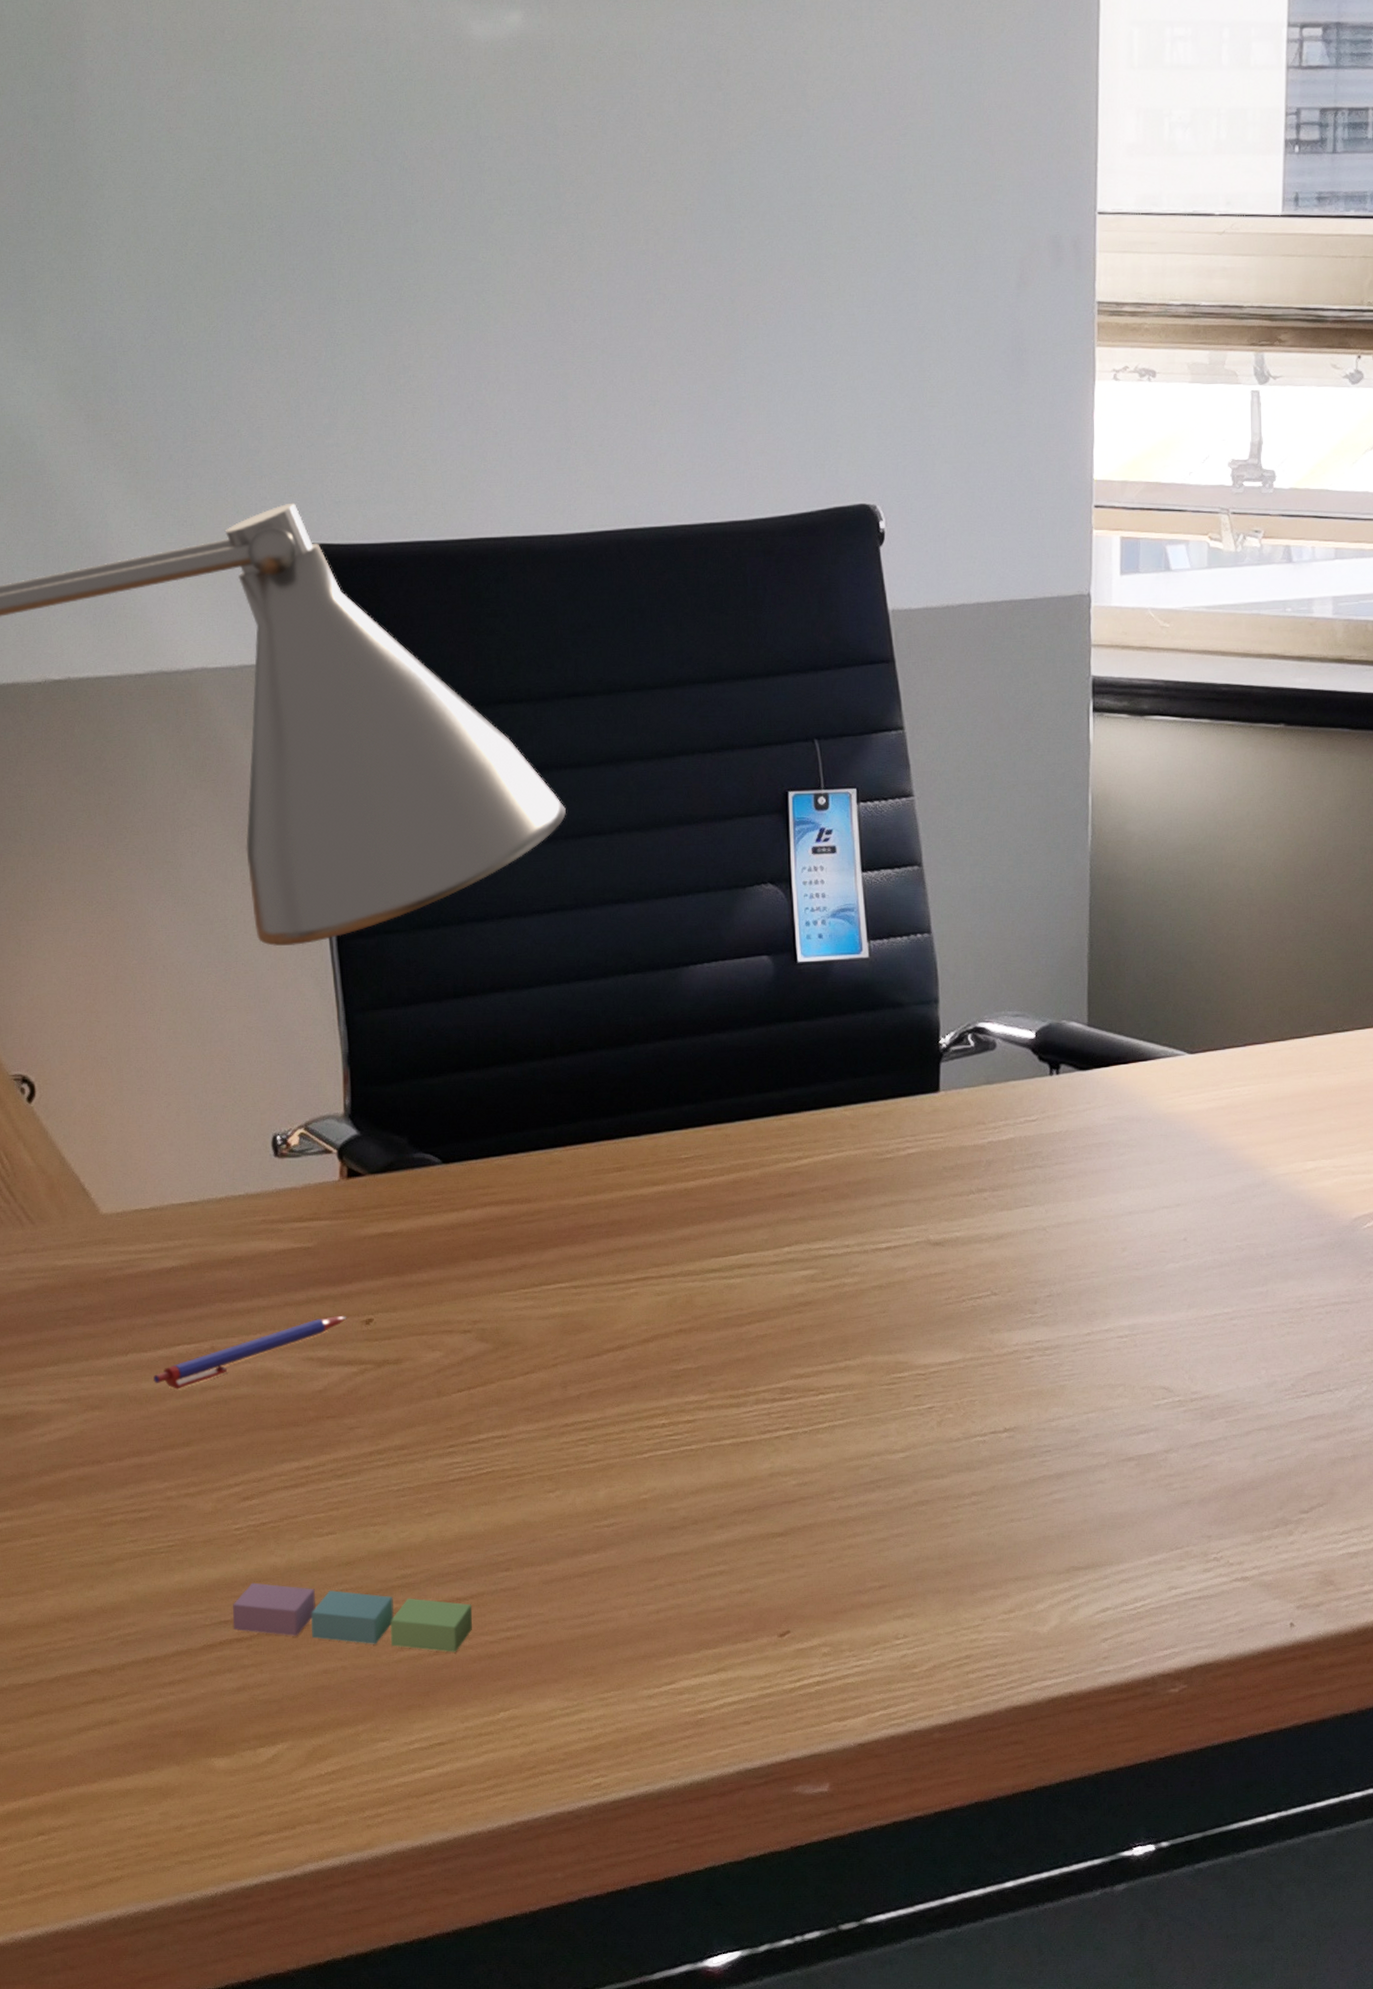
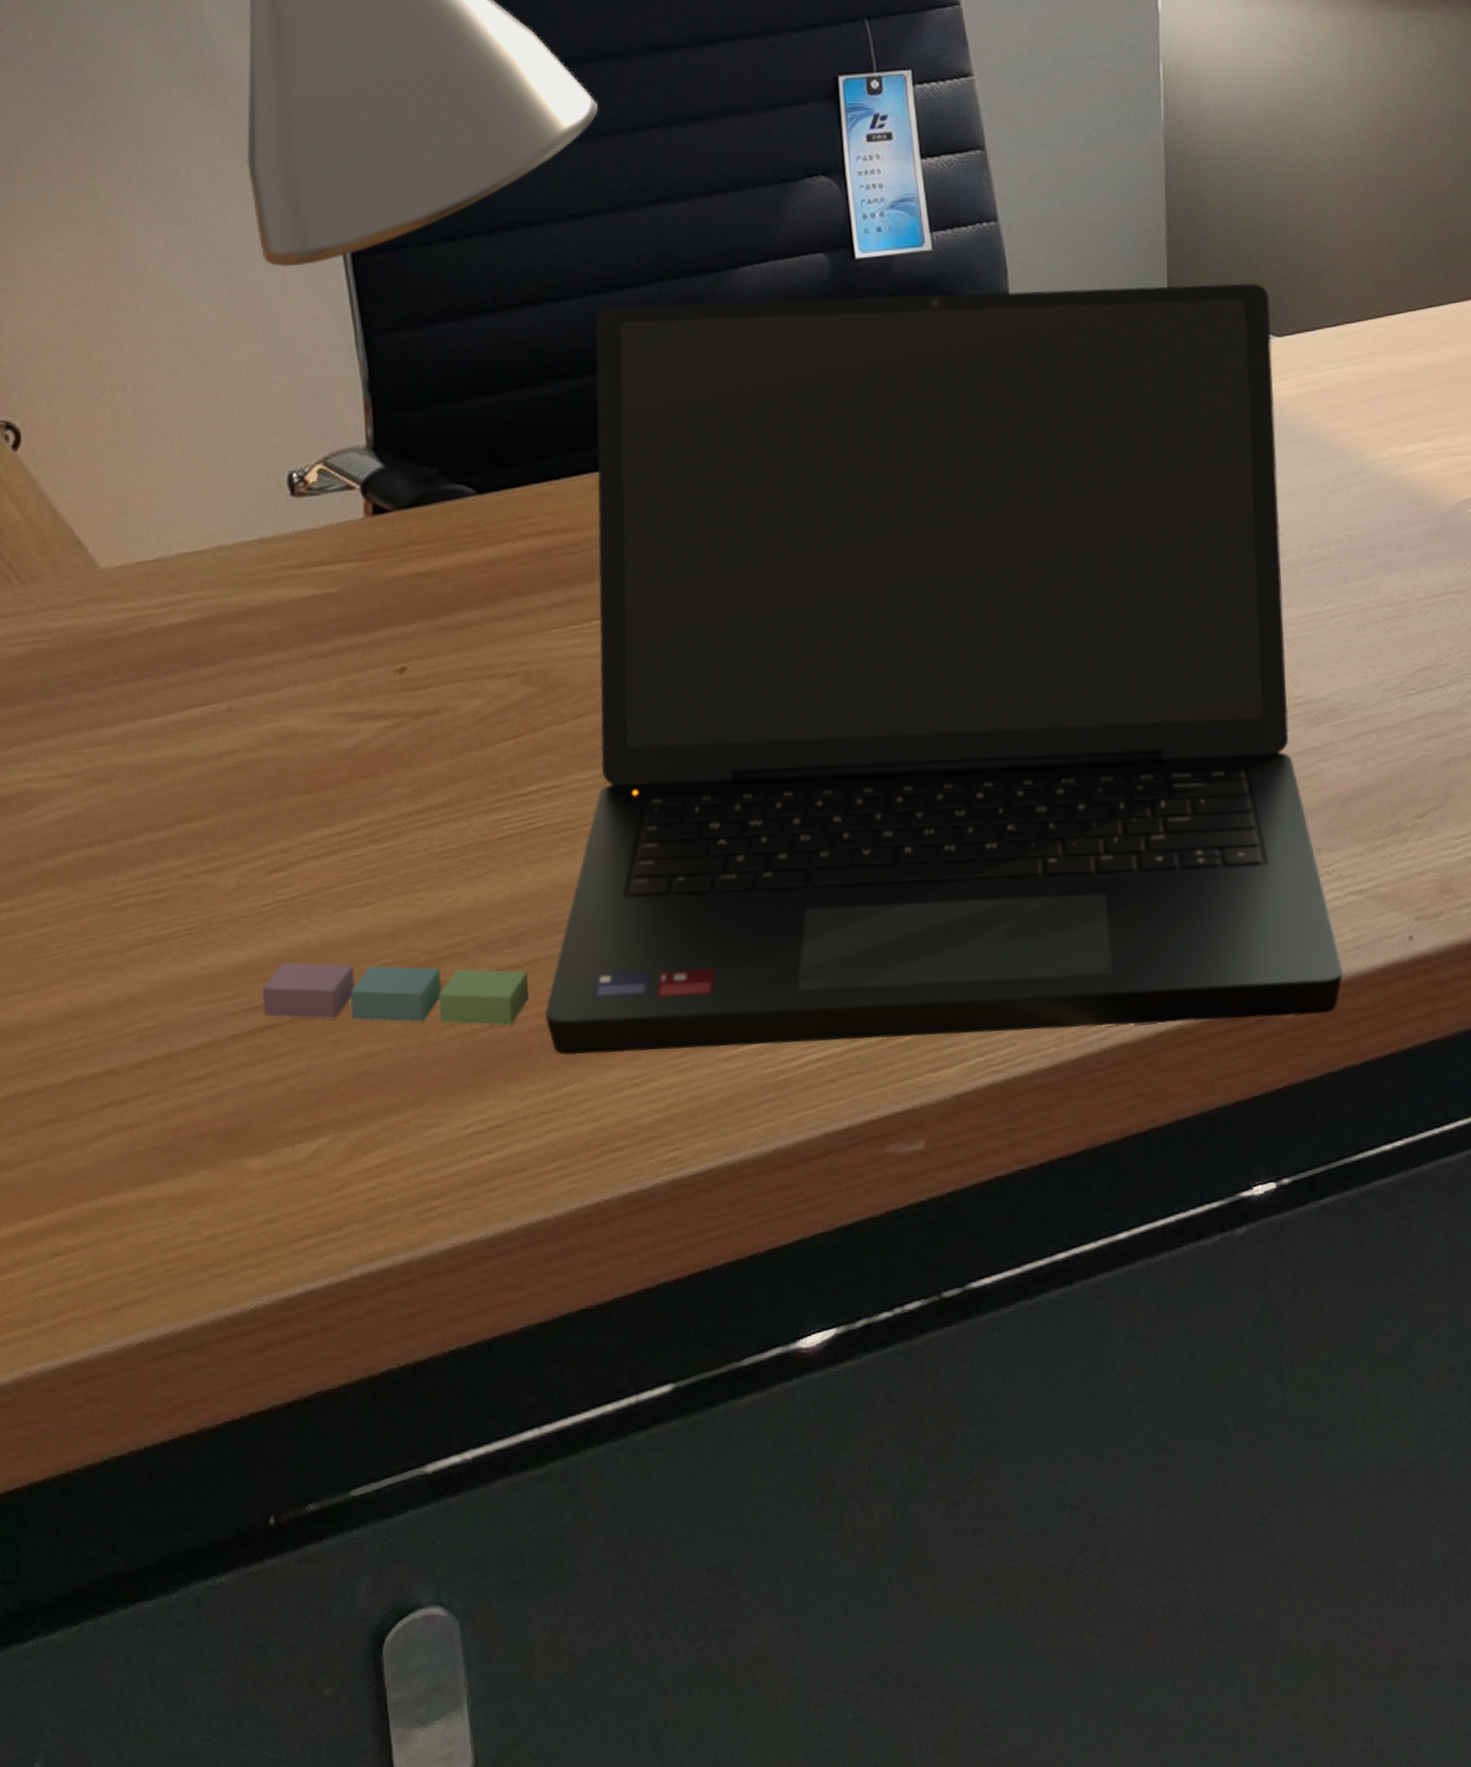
pen: present [153,1316,347,1390] -> none [165,665,378,757]
laptop: none [486,996,1227,1691] -> present [545,282,1344,1056]

